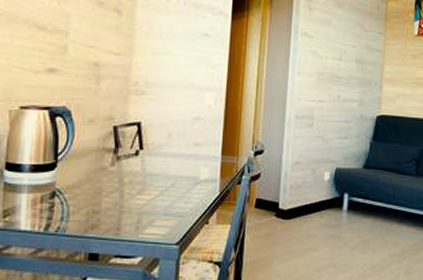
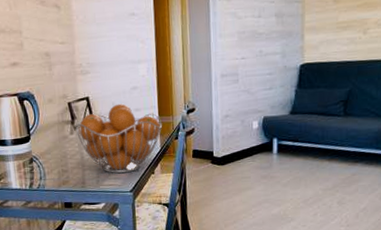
fruit basket: none [118,135,224,221] -> present [75,103,162,174]

